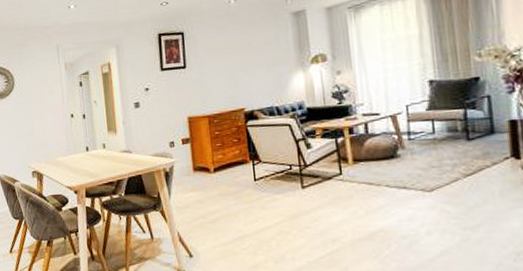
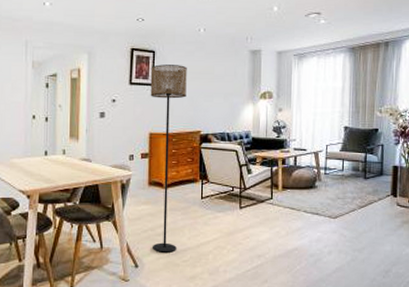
floor lamp: none [181,42,233,241] -> present [150,64,187,252]

